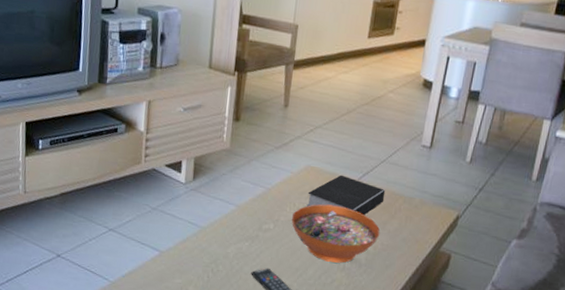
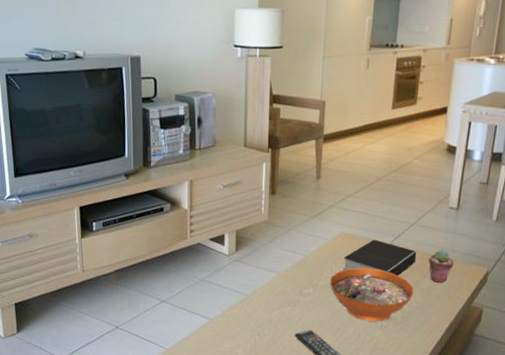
potted succulent: none [397,189,424,225] -> present [429,249,455,283]

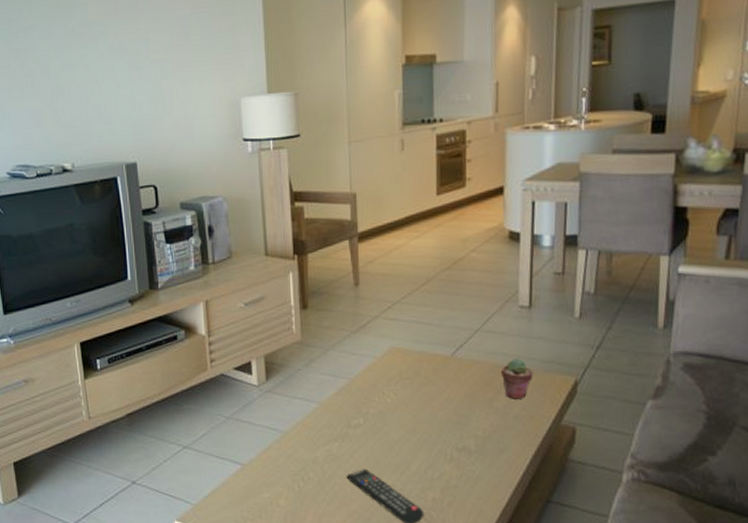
decorative bowl: present [330,267,414,322] -> none [383,388,487,453]
book: present [342,239,417,276] -> none [396,352,486,396]

